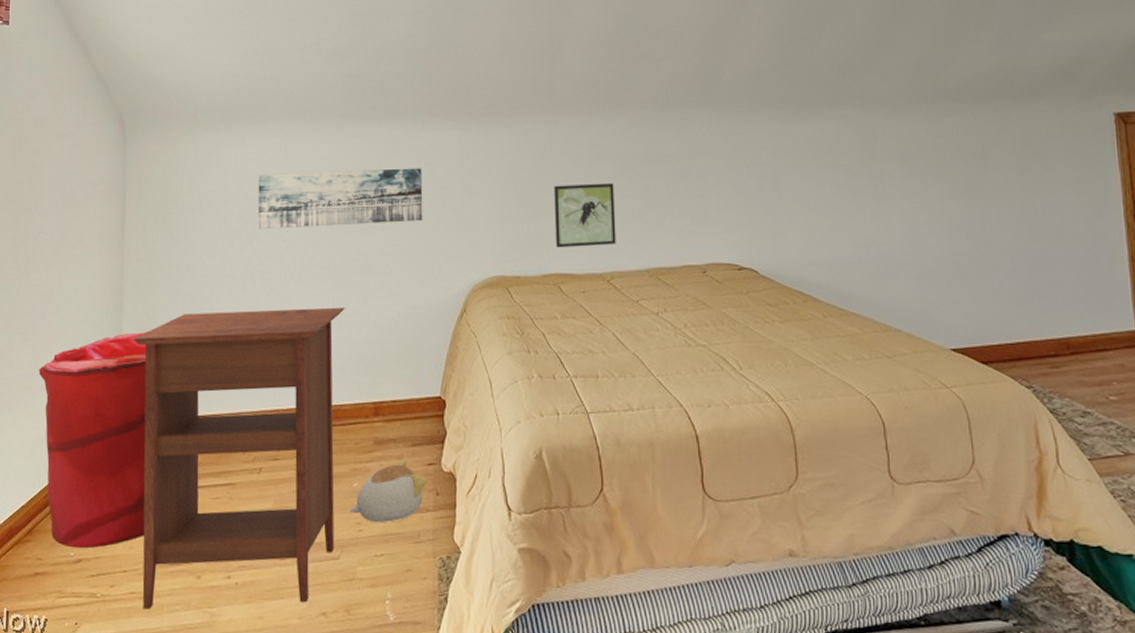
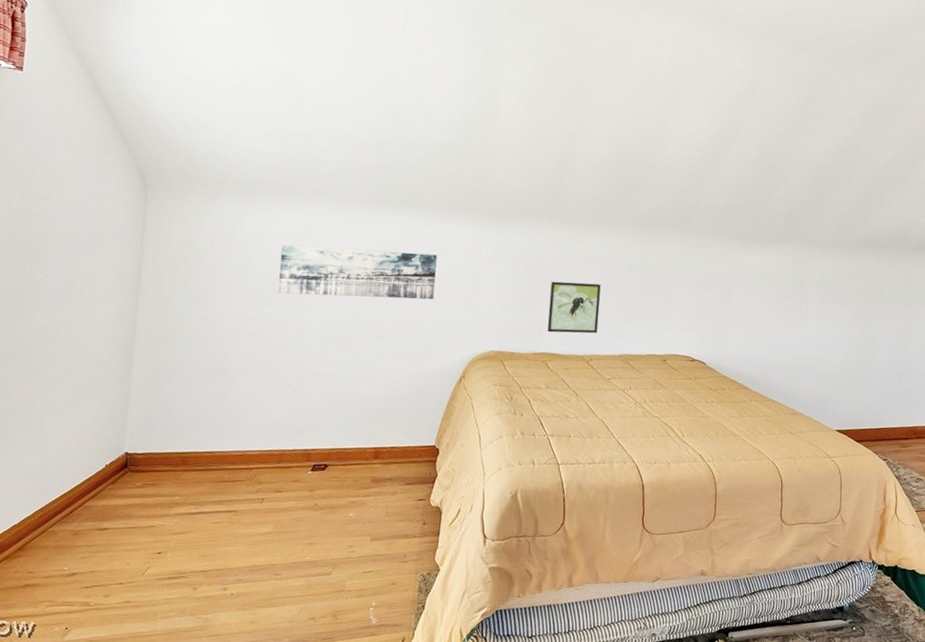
laundry hamper: present [38,331,149,548] -> none [38,375,160,563]
nightstand: present [133,307,345,610] -> none [137,361,355,616]
plush toy: present [349,460,427,523] -> none [343,495,416,546]

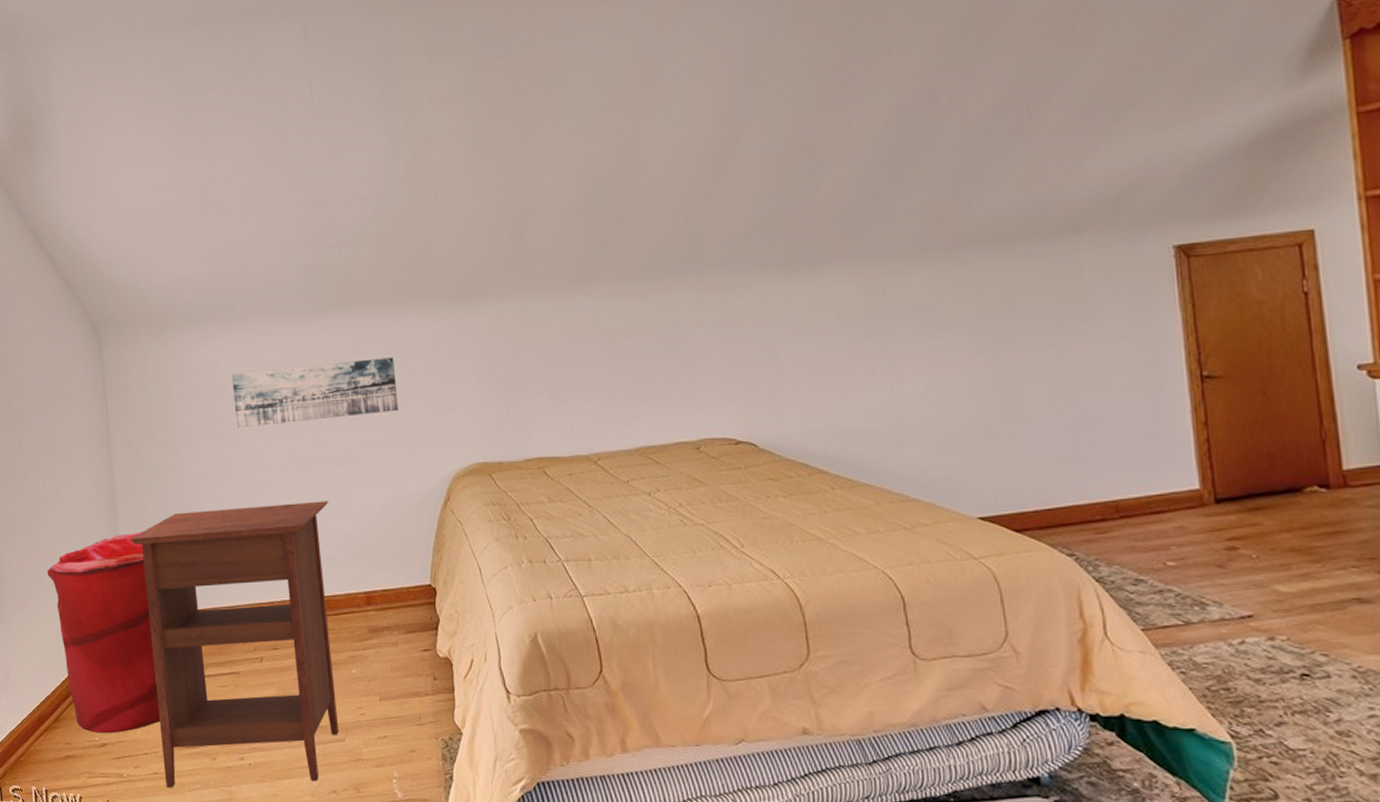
laundry hamper: none [38,375,160,563] -> present [46,531,160,733]
nightstand: none [137,361,355,616] -> present [130,501,339,788]
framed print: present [547,281,601,334] -> none [532,361,601,432]

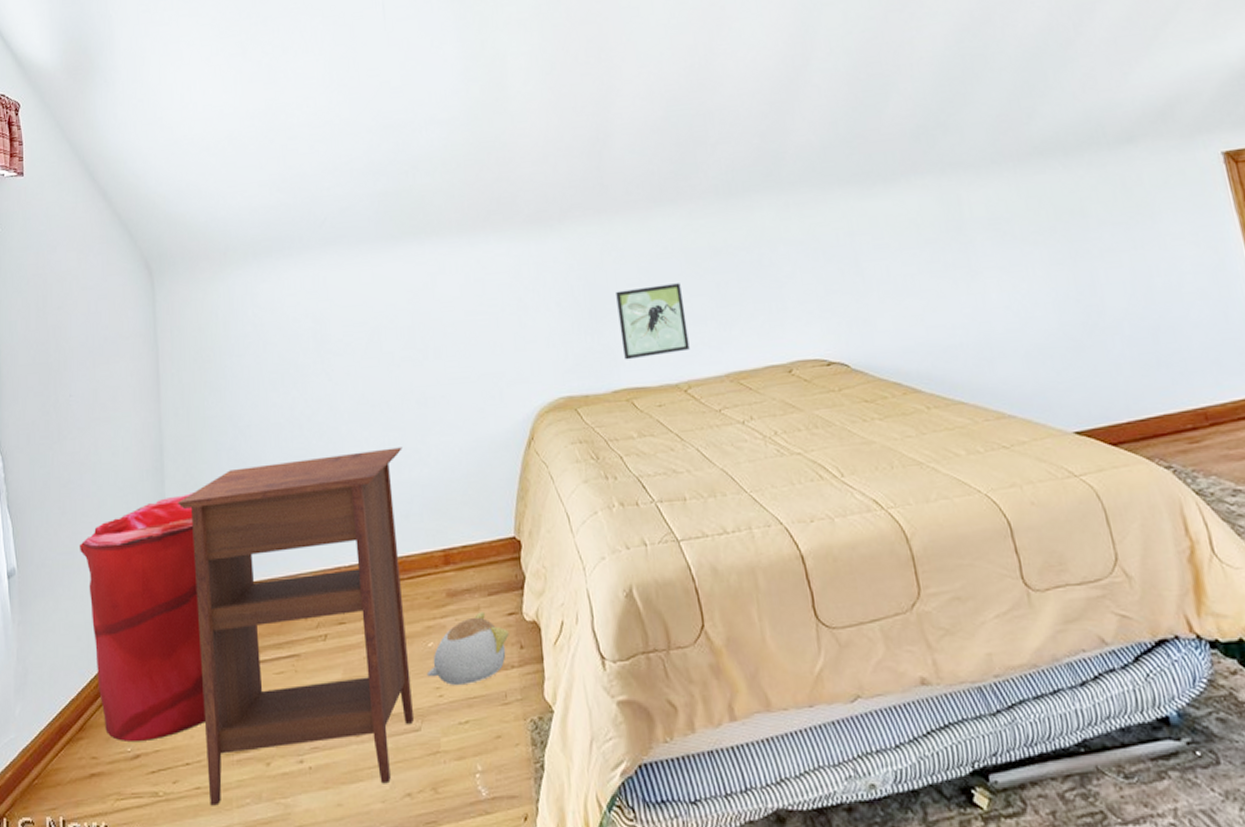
wall art: present [232,357,399,429] -> none [297,286,478,371]
plush toy: none [350,646,424,707] -> present [426,611,509,686]
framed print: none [532,361,601,432] -> present [616,283,690,360]

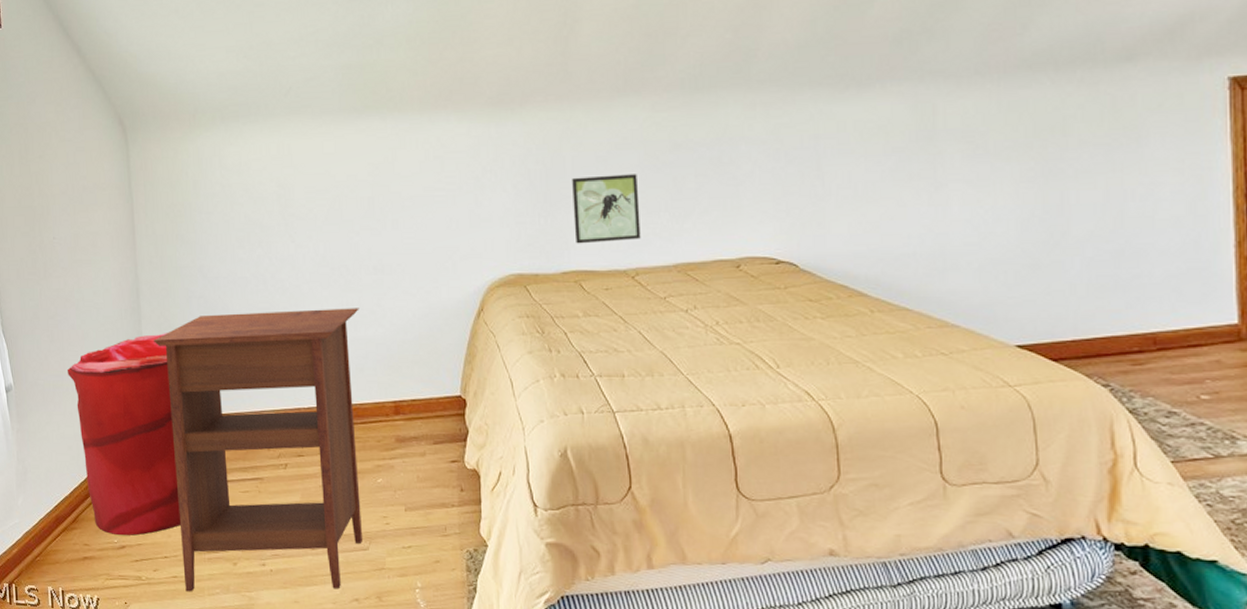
plush toy: present [426,611,509,686] -> none [375,457,451,517]

